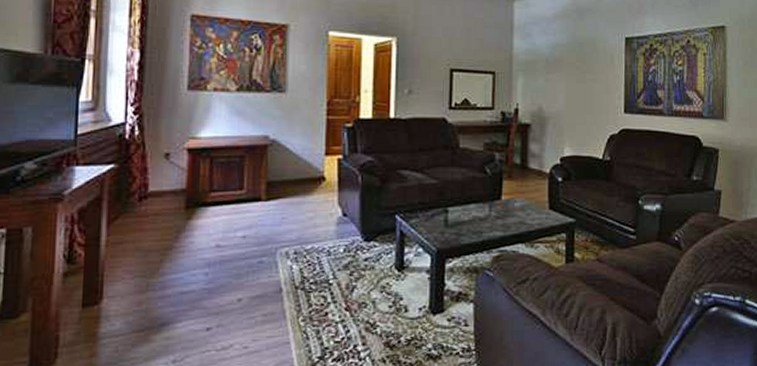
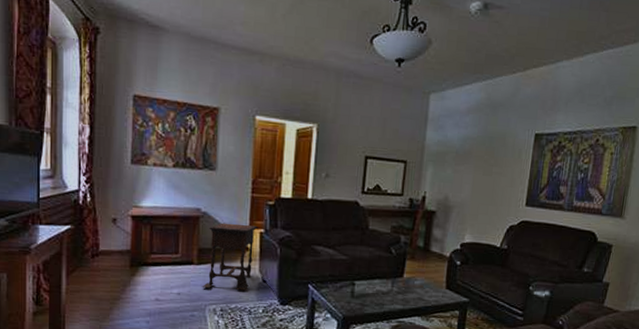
side table: none [271,150,337,228] -> present [202,222,259,291]

